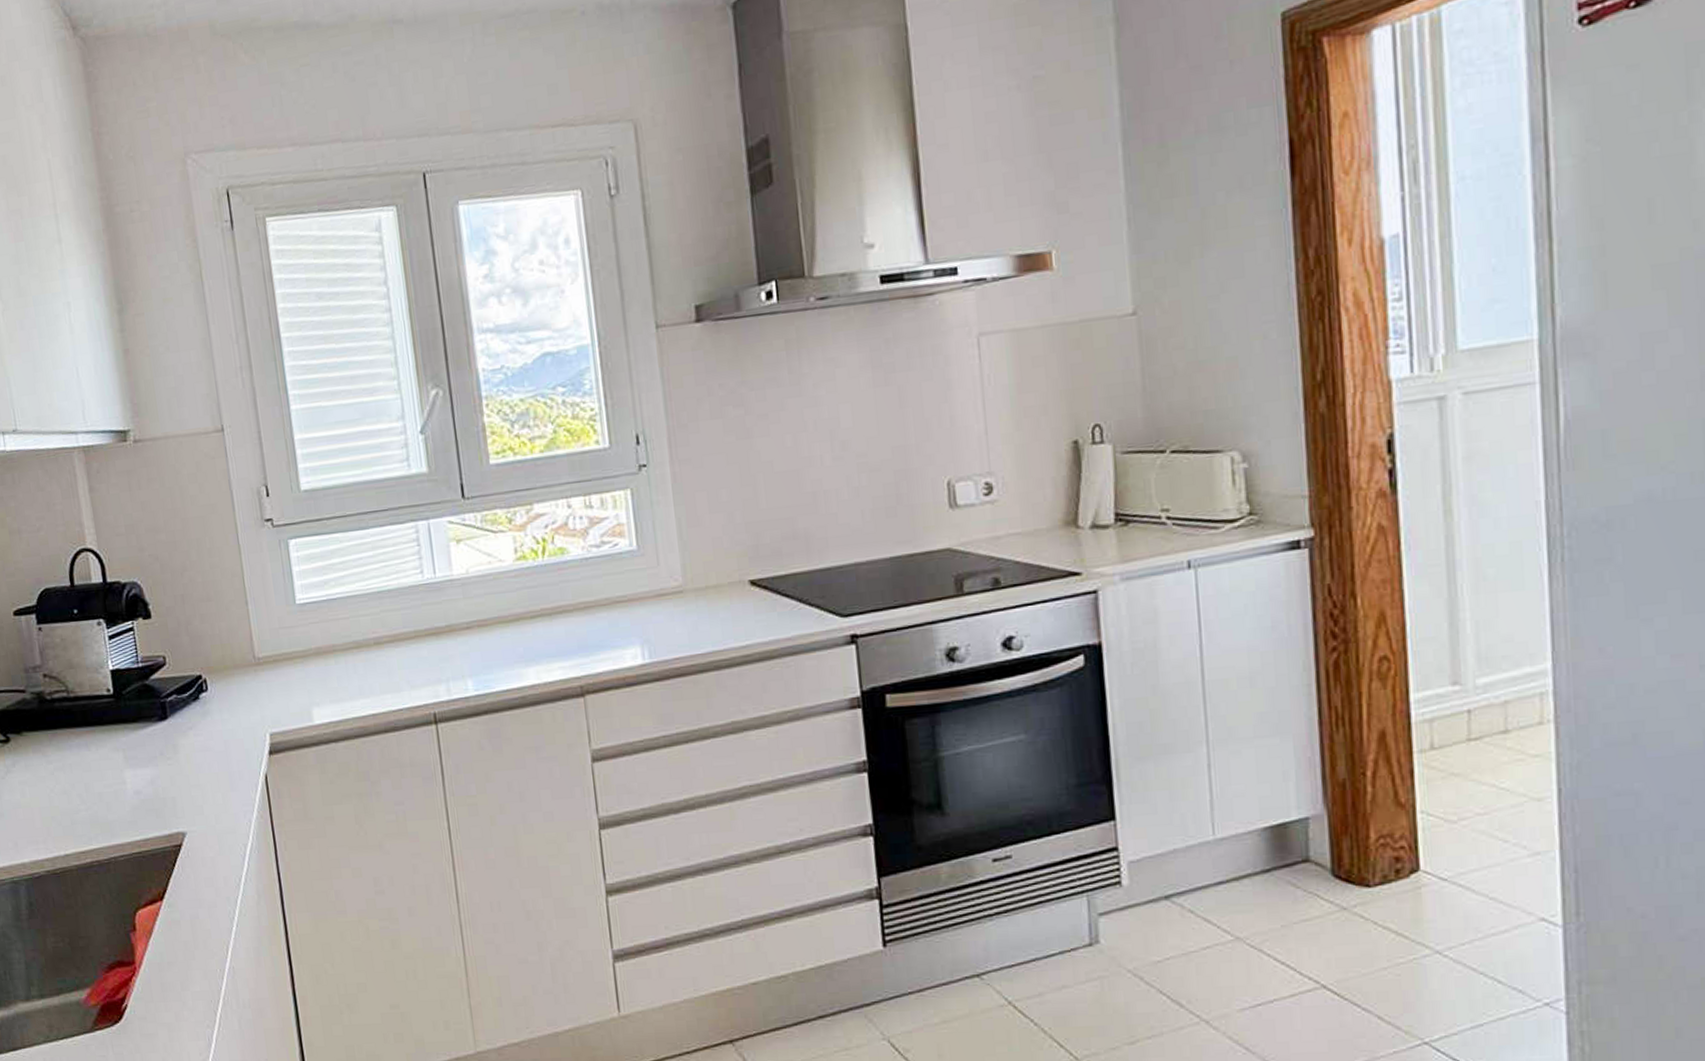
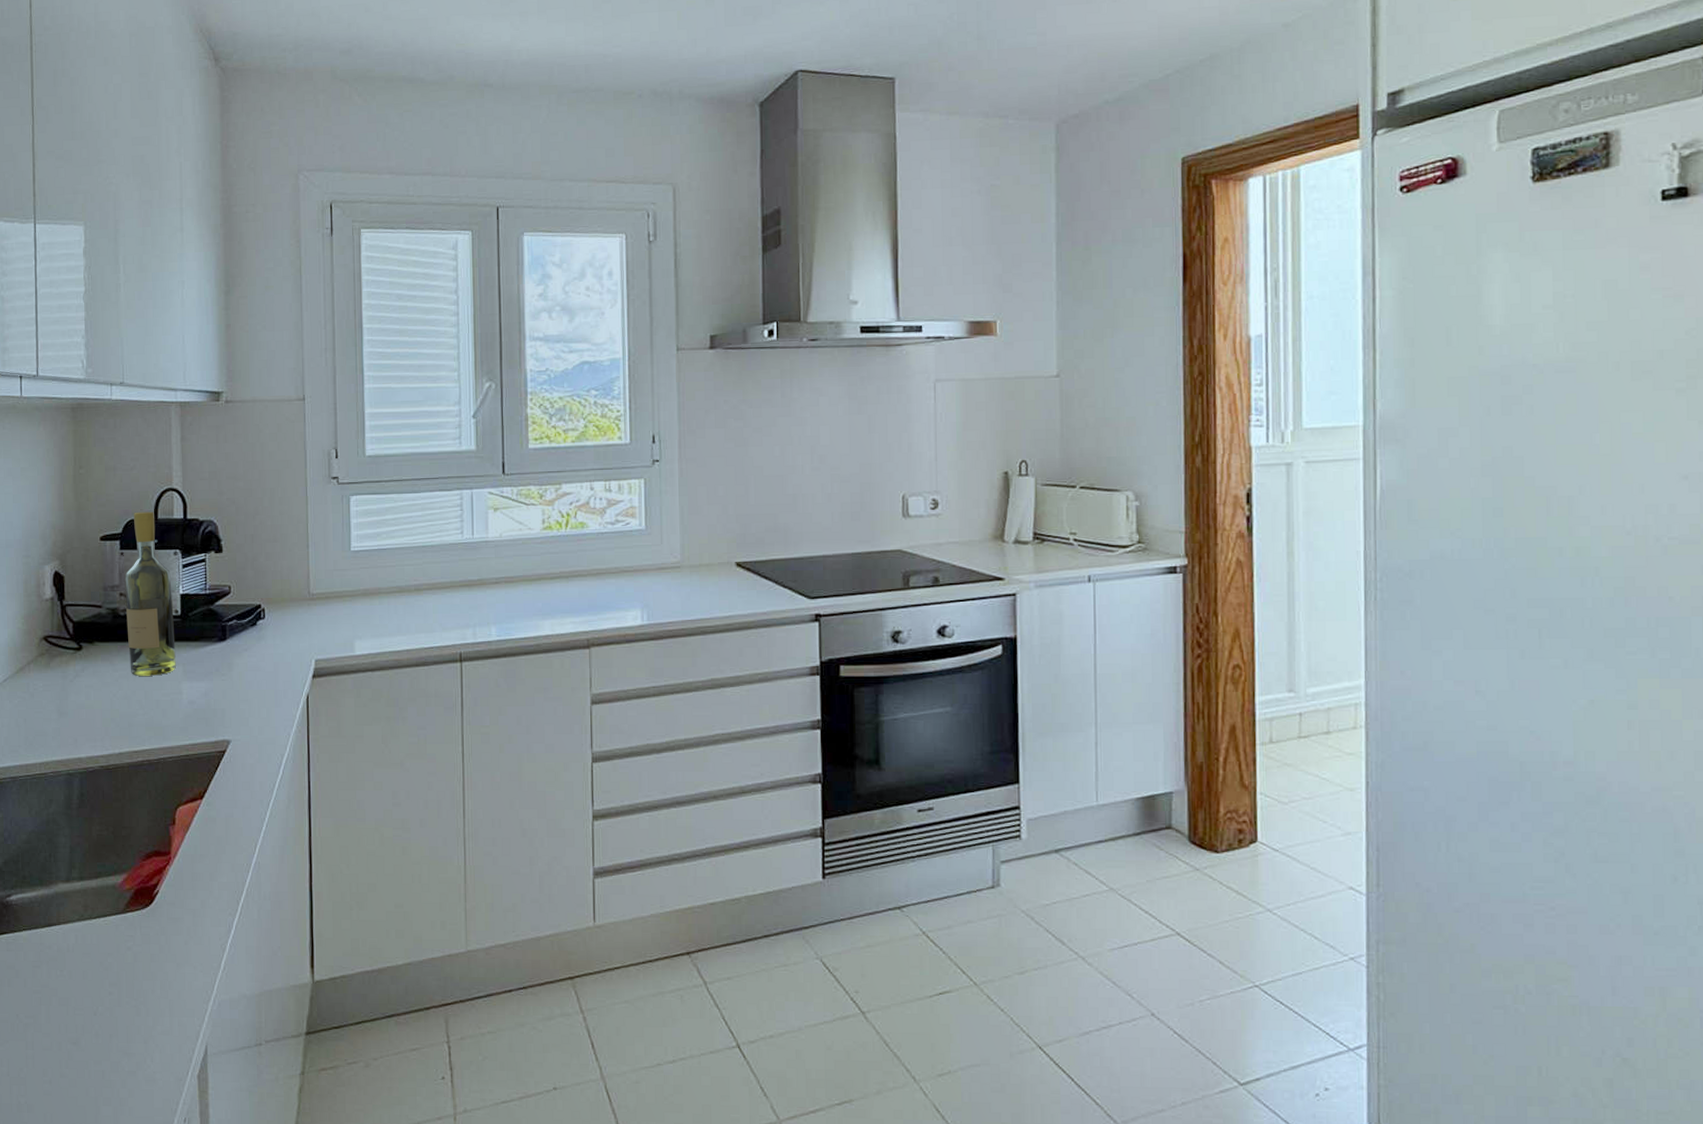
bottle: none [46,577,116,767] -> present [124,511,176,676]

